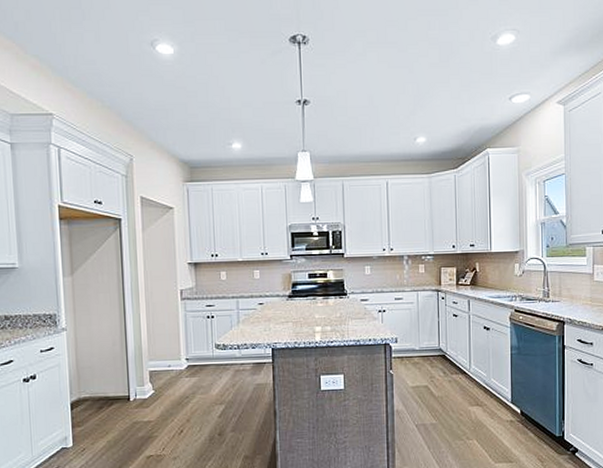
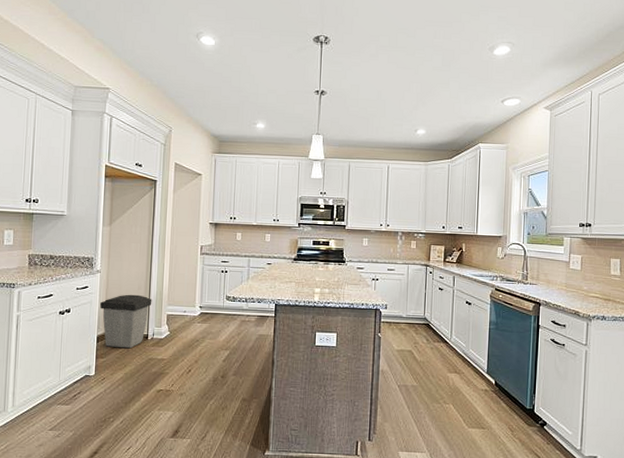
trash can: none [69,351,131,414] -> present [99,294,152,349]

